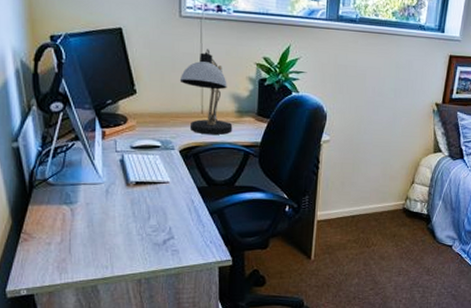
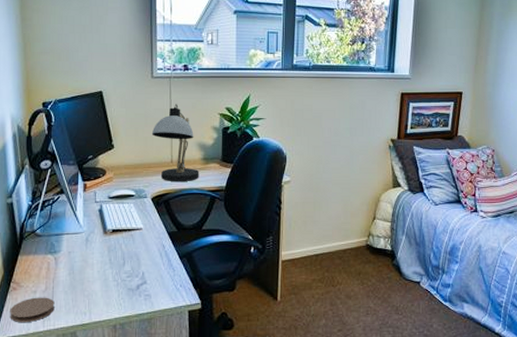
coaster: none [21,249,72,276] -> present [10,297,55,323]

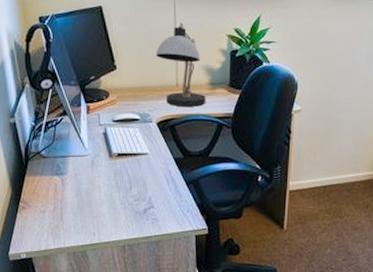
coaster: present [10,297,55,323] -> none [20,217,64,241]

